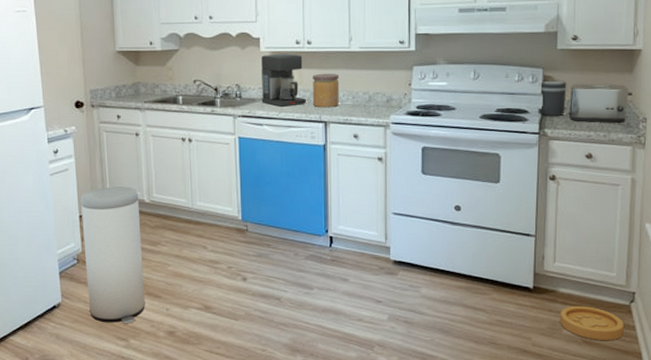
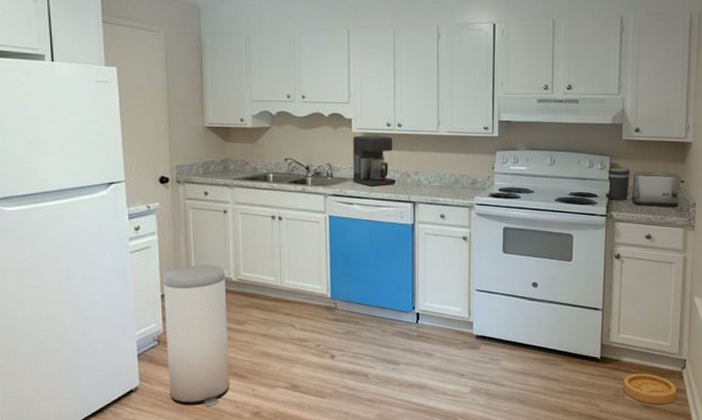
jar: present [313,74,340,108] -> none [402,156,428,189]

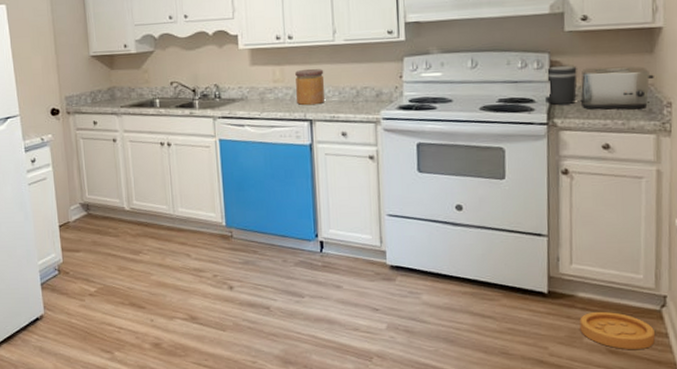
pedal bin: present [162,265,230,406] -> none [59,194,129,336]
coffee maker: present [352,135,396,187] -> none [240,50,289,106]
jar: none [402,156,428,189] -> present [295,69,325,106]

